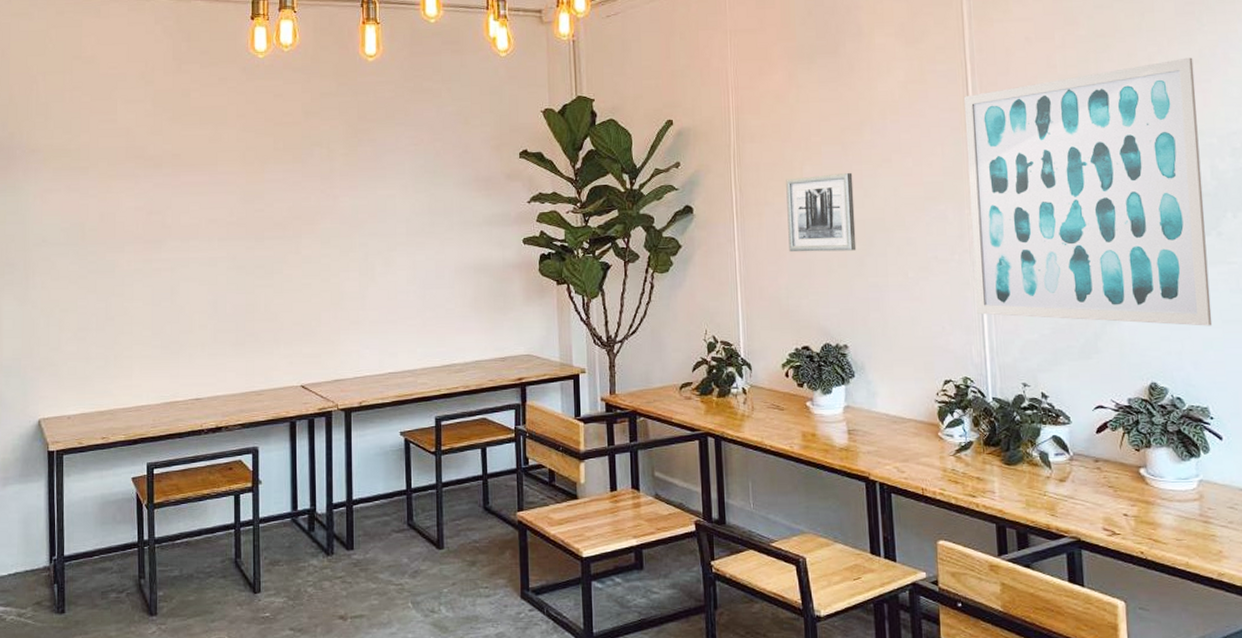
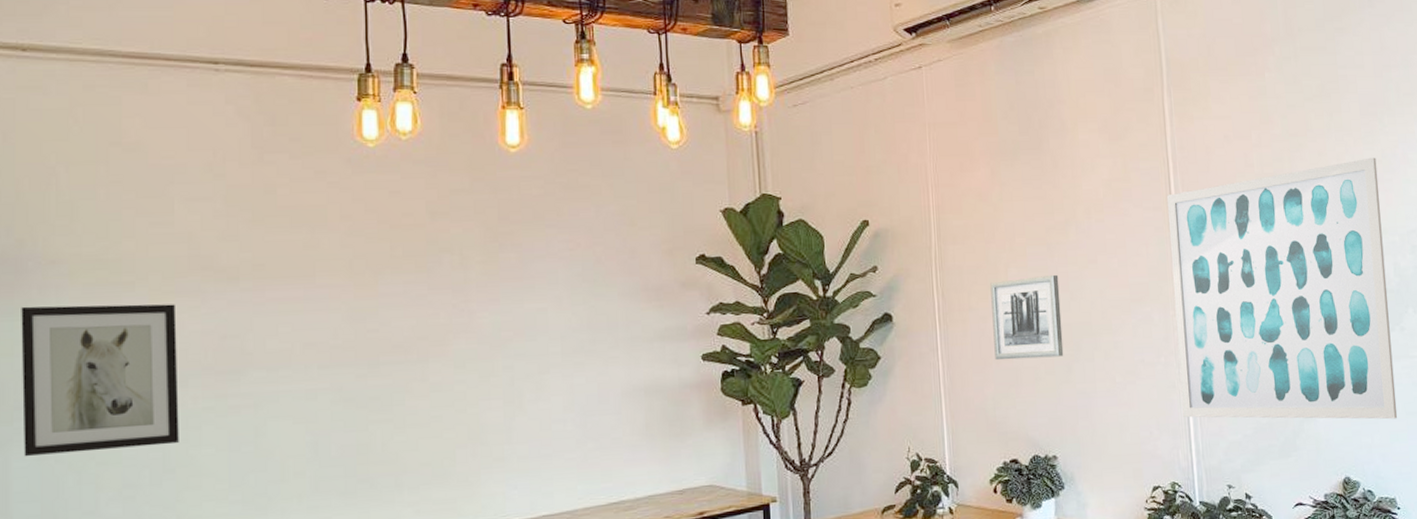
wall art: none [11,185,118,303] -> present [21,304,179,457]

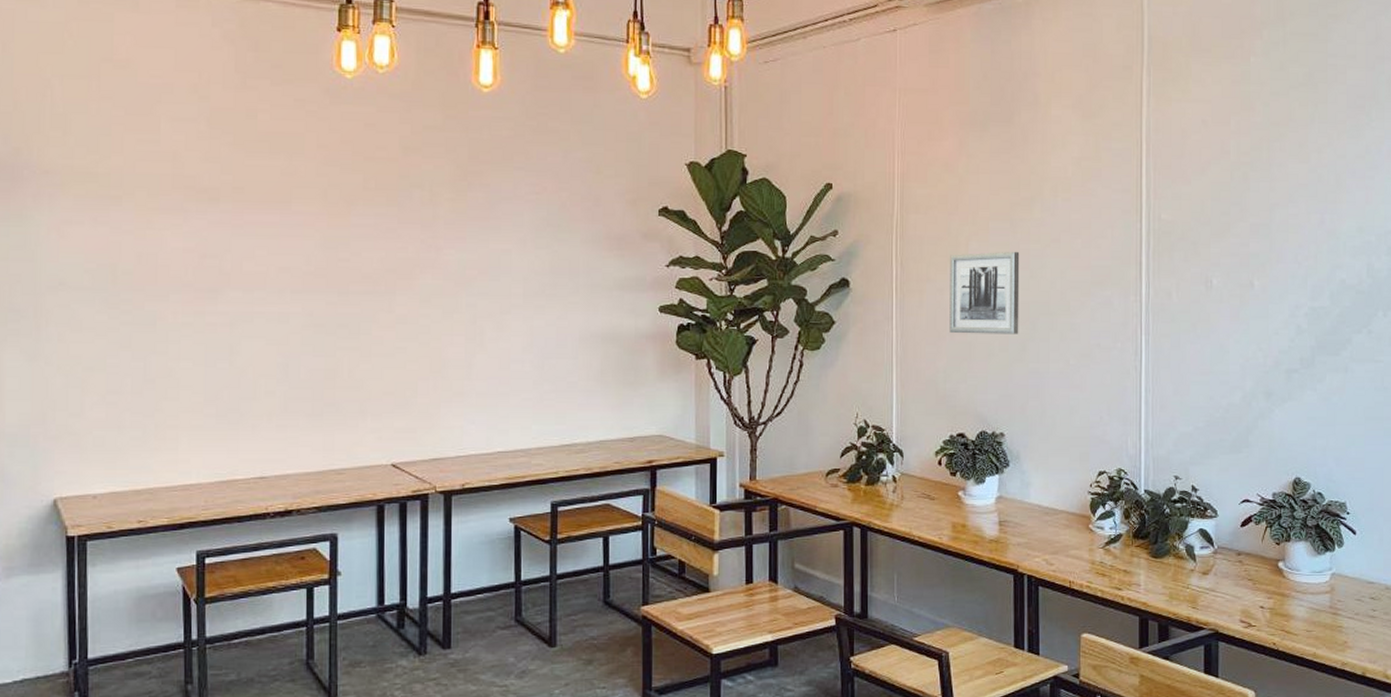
wall art: present [21,304,179,457] -> none [16,213,160,358]
wall art: present [1166,157,1398,420] -> none [1135,152,1360,423]

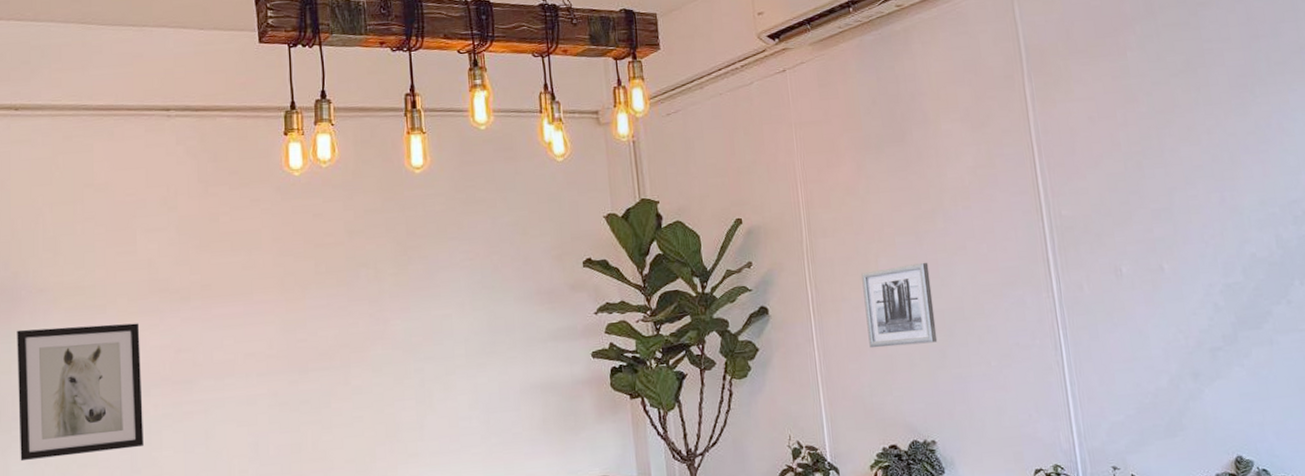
wall art: none [16,213,160,358] -> present [17,323,144,462]

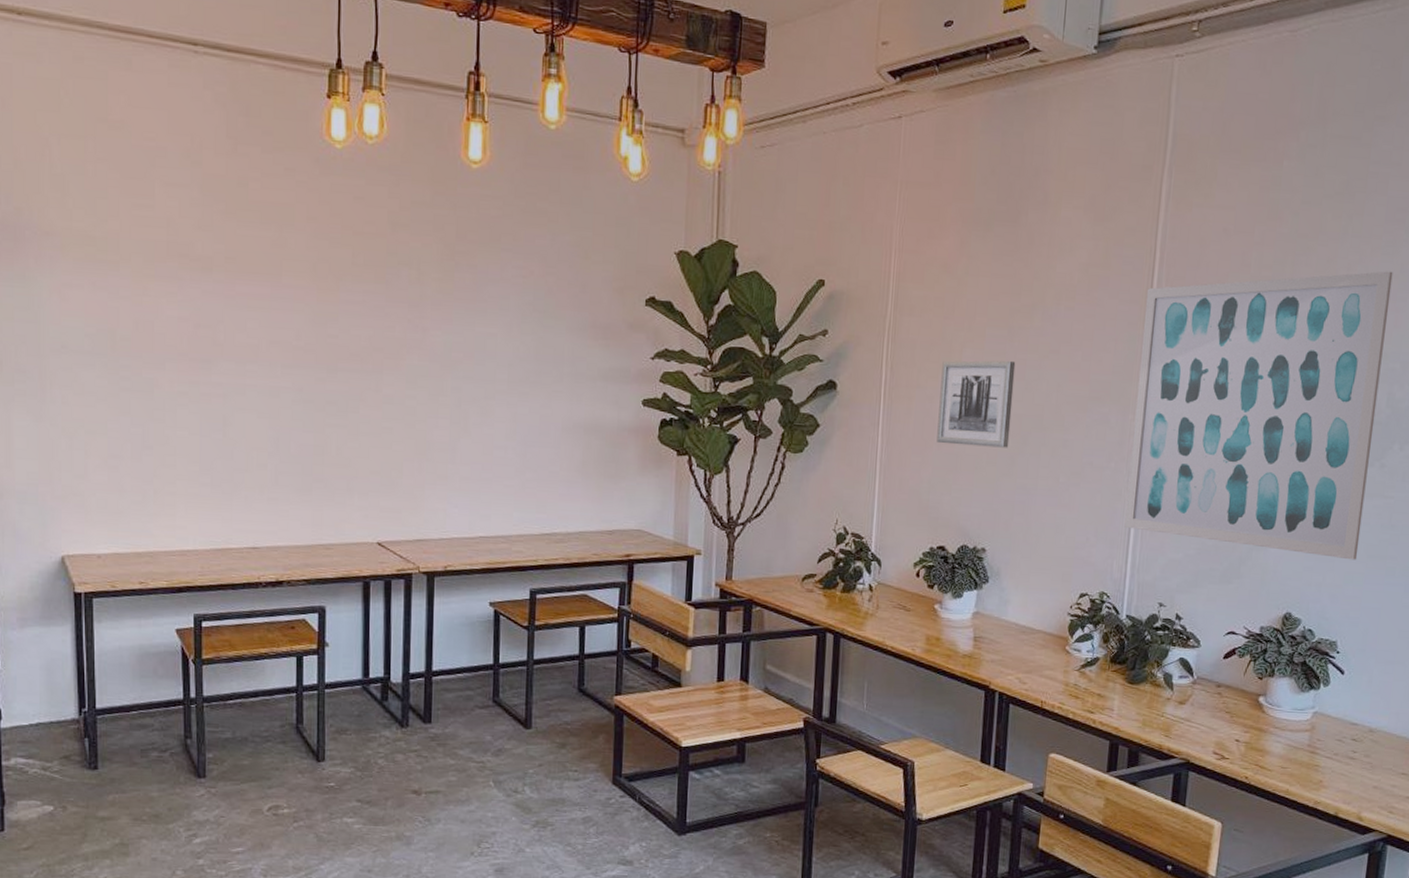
wall art: present [17,323,144,462] -> none [20,274,157,423]
wall art: none [1032,129,1290,400] -> present [1124,271,1393,560]

